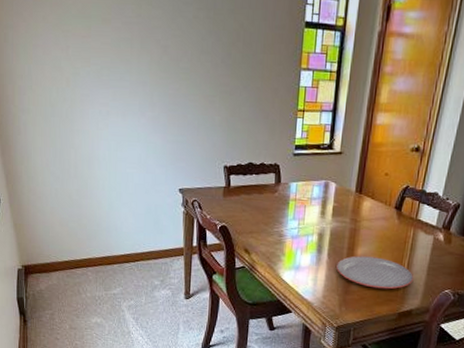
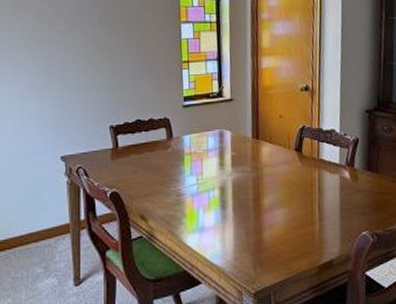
plate: present [336,255,414,290] -> none [244,205,328,241]

